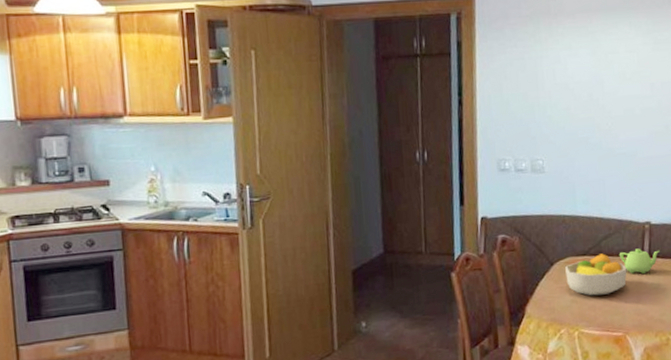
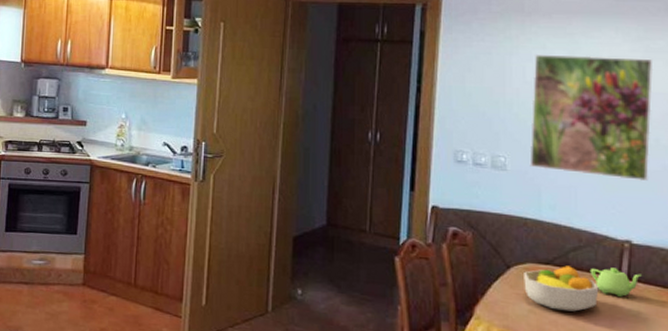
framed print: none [562,50,662,167] -> present [529,54,654,182]

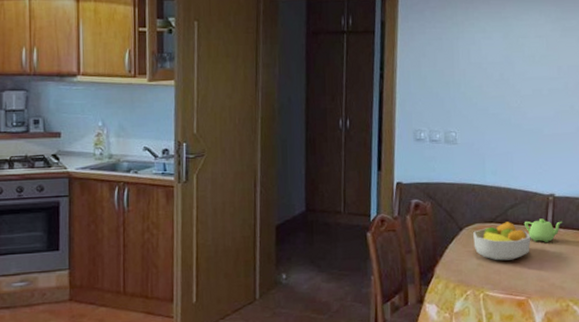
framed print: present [529,54,654,182] -> none [475,36,569,143]

